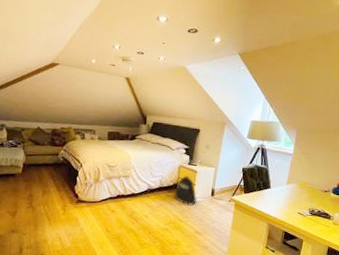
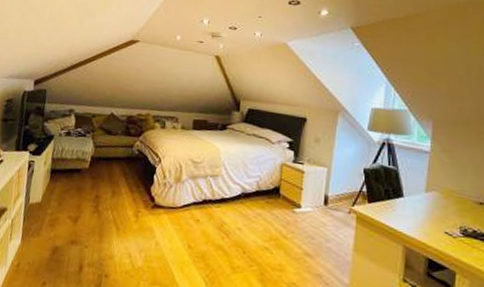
backpack: present [174,176,197,206] -> none [275,177,305,217]

